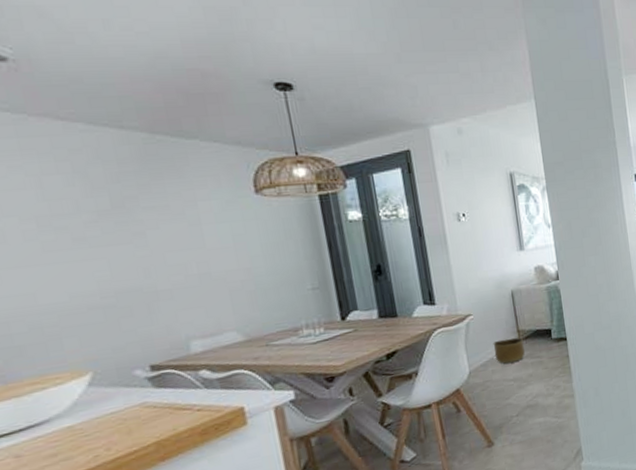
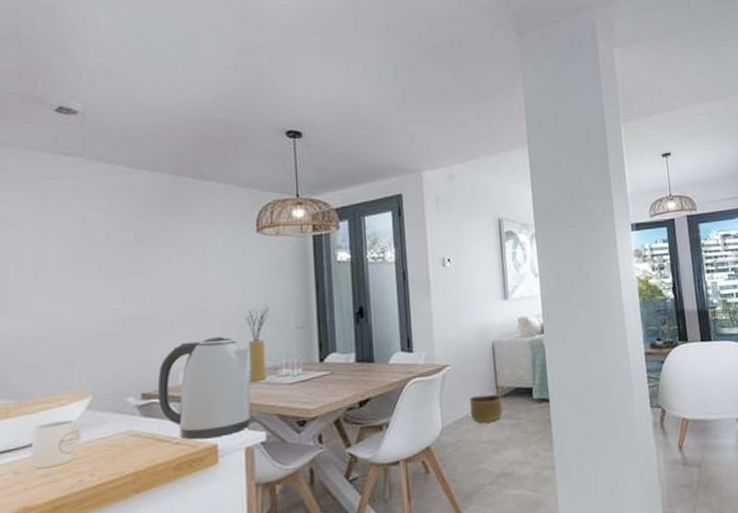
mug: none [27,397,88,450] -> present [31,419,82,469]
kettle: none [165,302,277,406] -> present [157,337,251,440]
vase: none [255,268,287,345] -> present [245,305,270,382]

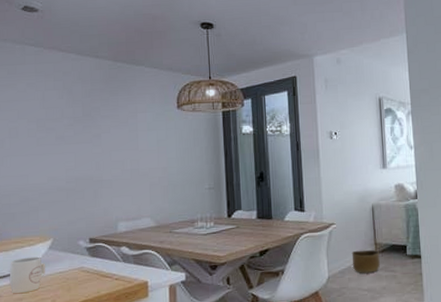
kettle: present [157,337,251,440] -> none [101,194,173,277]
vase: present [245,305,270,382] -> none [169,169,188,232]

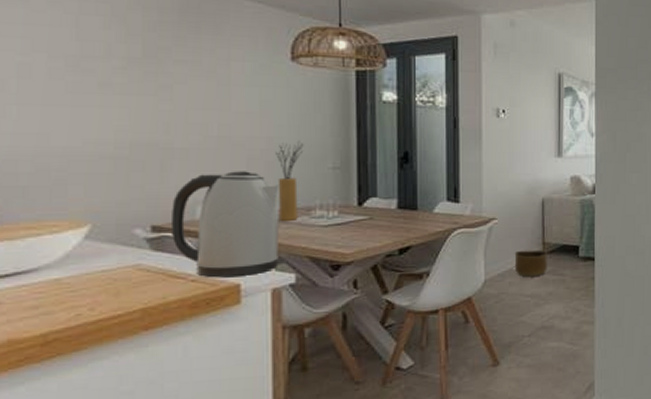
mug: present [9,256,46,294] -> none [15,249,80,300]
kettle: none [101,194,173,277] -> present [170,171,280,278]
vase: none [169,169,188,232] -> present [275,141,304,222]

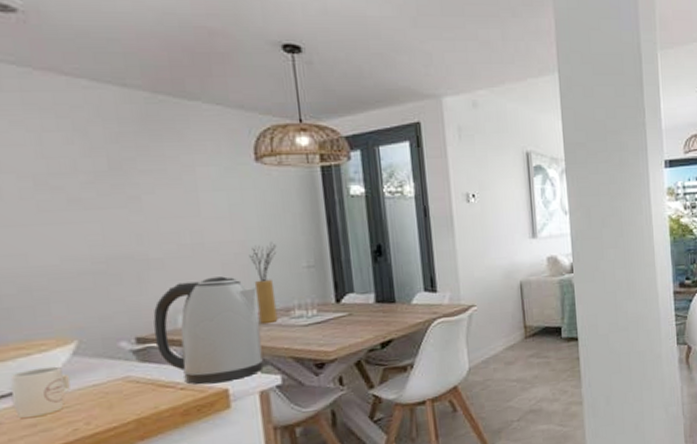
mug: none [15,249,80,300] -> present [10,366,71,419]
basket: present [514,250,547,277] -> none [496,334,531,362]

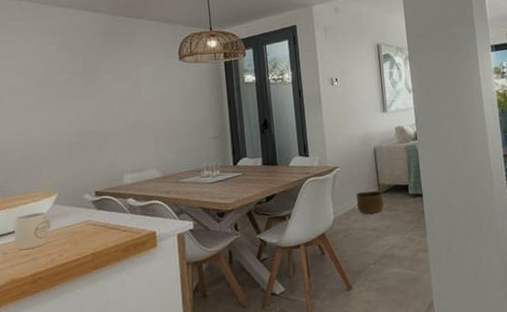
kettle: present [153,276,264,385] -> none [107,145,181,228]
vase: present [249,242,278,325] -> none [173,120,192,182]
basket: none [496,334,531,362] -> present [356,190,384,214]

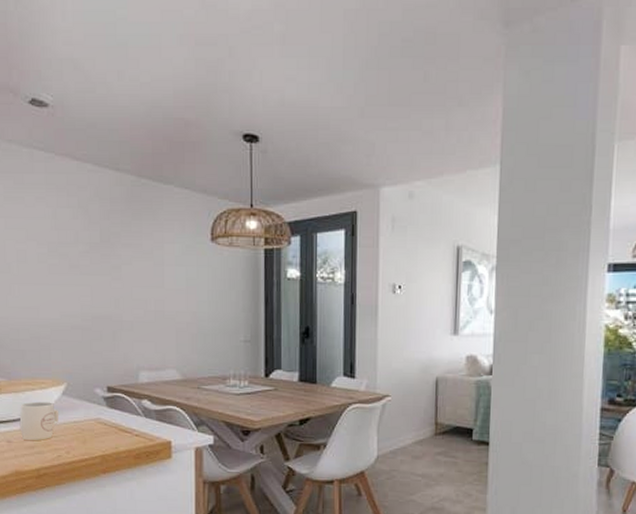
basket: present [356,190,384,214] -> none [406,429,440,456]

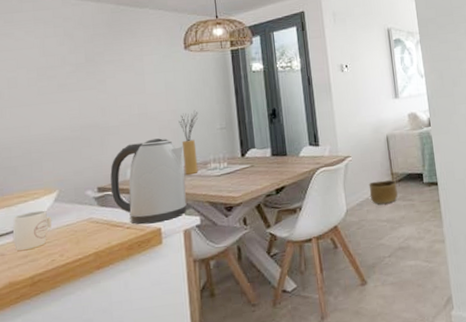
kettle: none [120,342,201,435] -> present [110,138,187,225]
vase: none [198,316,221,389] -> present [178,110,198,176]
basket: none [406,429,440,456] -> present [368,180,398,205]

